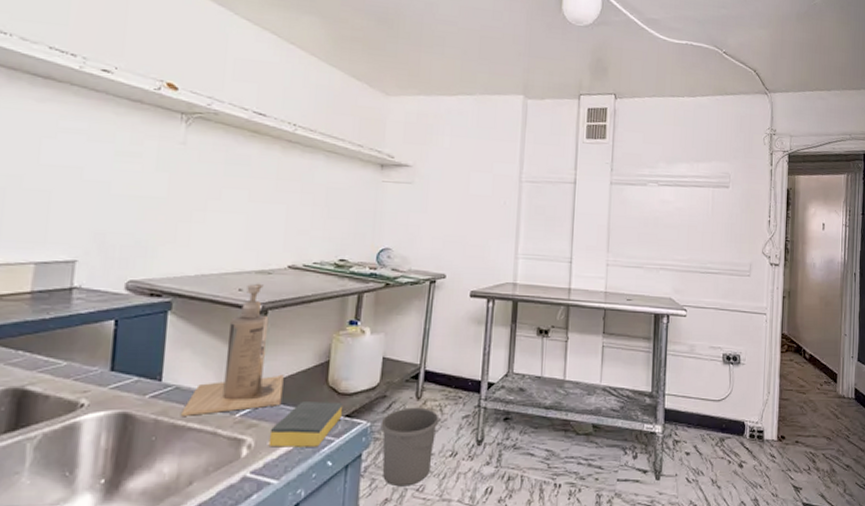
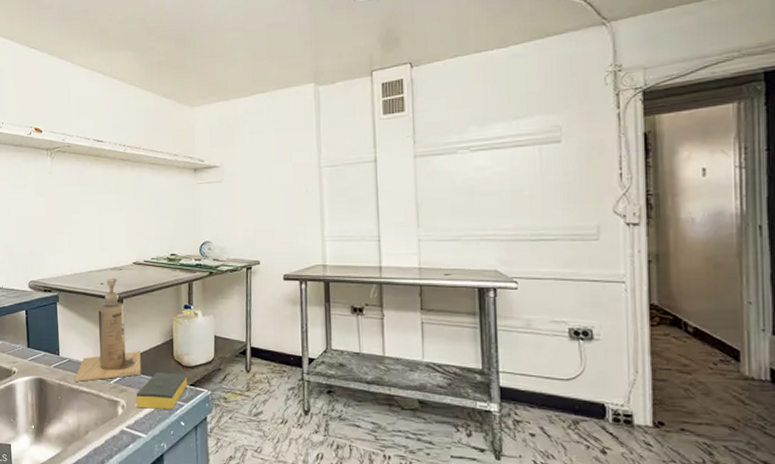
bucket: present [380,407,439,487] -> none [219,379,268,447]

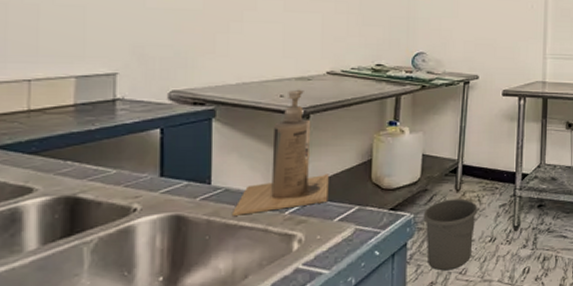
sponge: present [136,372,188,410] -> none [318,197,387,241]
bucket: none [219,379,268,447] -> present [423,198,478,271]

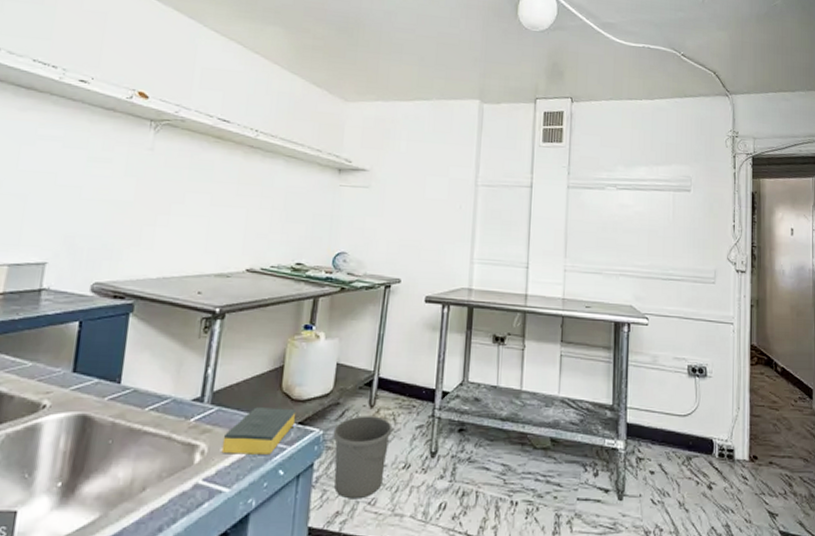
soap dispenser: present [231,89,329,216] -> none [136,286,239,420]
sponge: none [318,197,387,241] -> present [221,407,297,455]

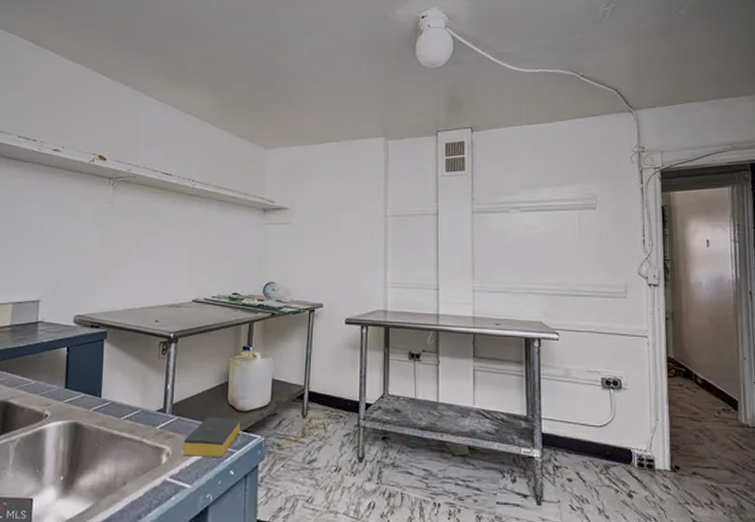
bucket: present [333,416,393,499] -> none [273,425,323,497]

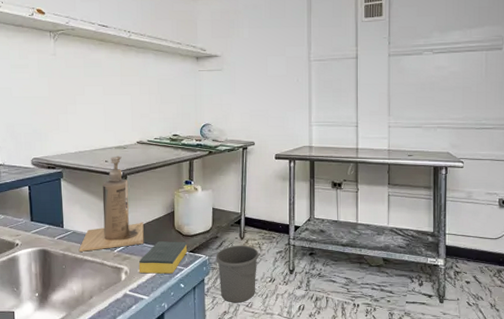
soap dispenser: none [115,315,193,427] -> present [78,155,144,252]
bucket: none [273,425,323,497] -> present [216,245,259,303]

